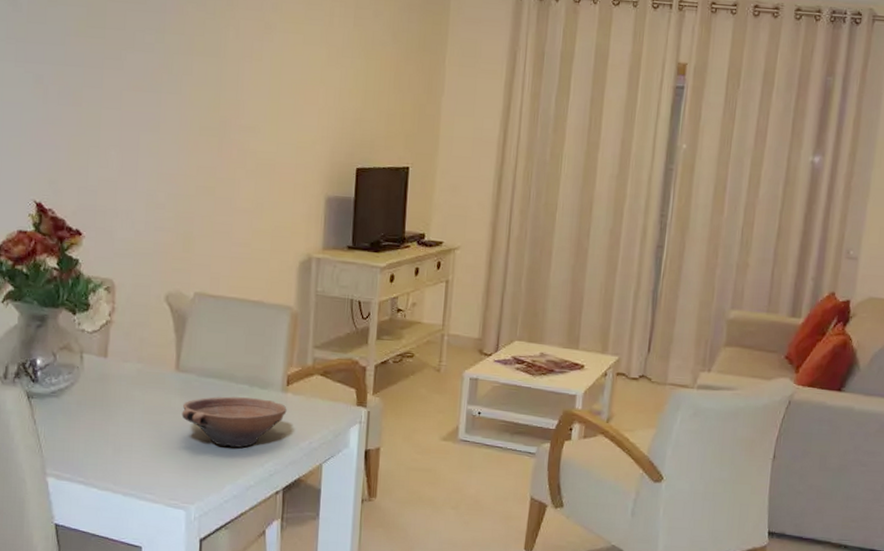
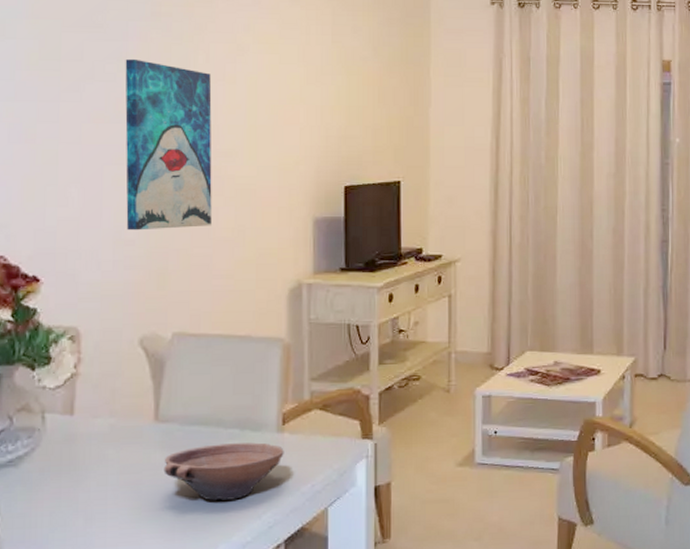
wall art: none [158,30,240,197] -> present [125,58,212,231]

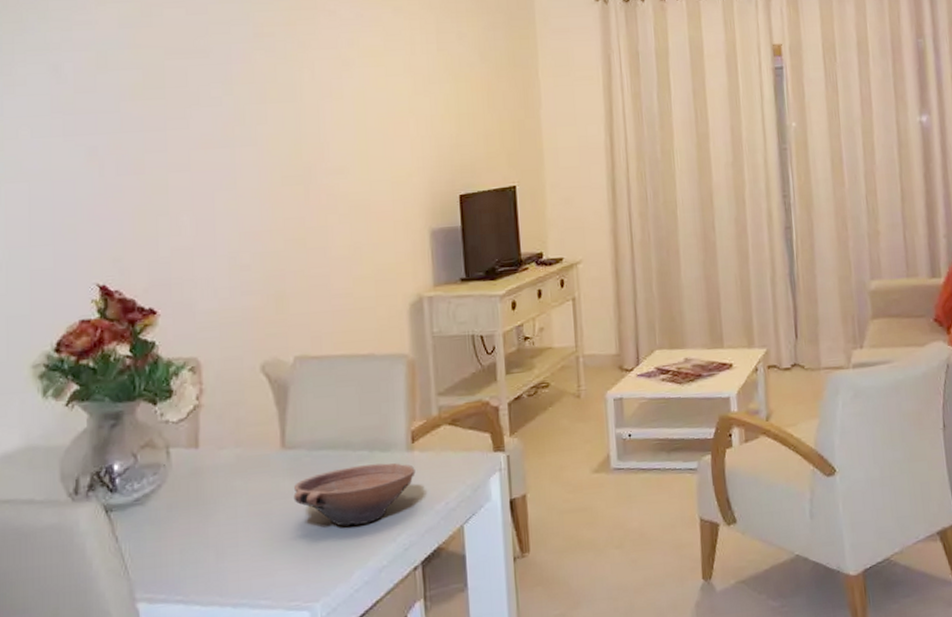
wall art: present [125,58,212,231] -> none [230,81,327,256]

